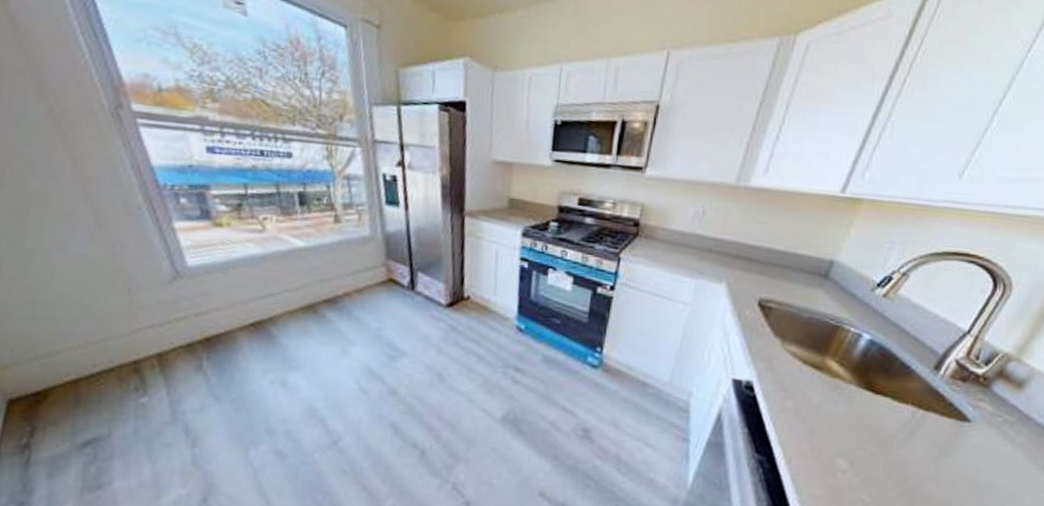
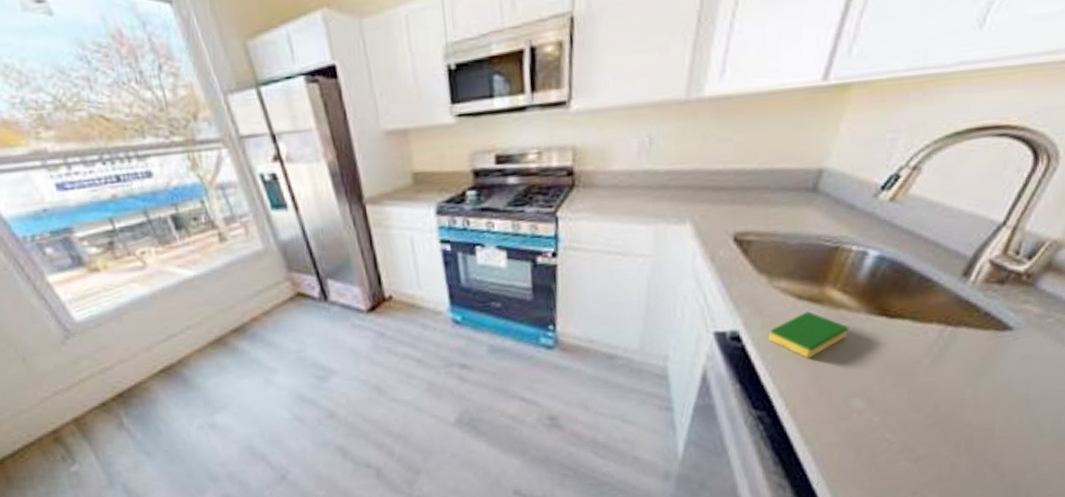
dish sponge: none [775,375,842,417] -> present [768,311,849,359]

